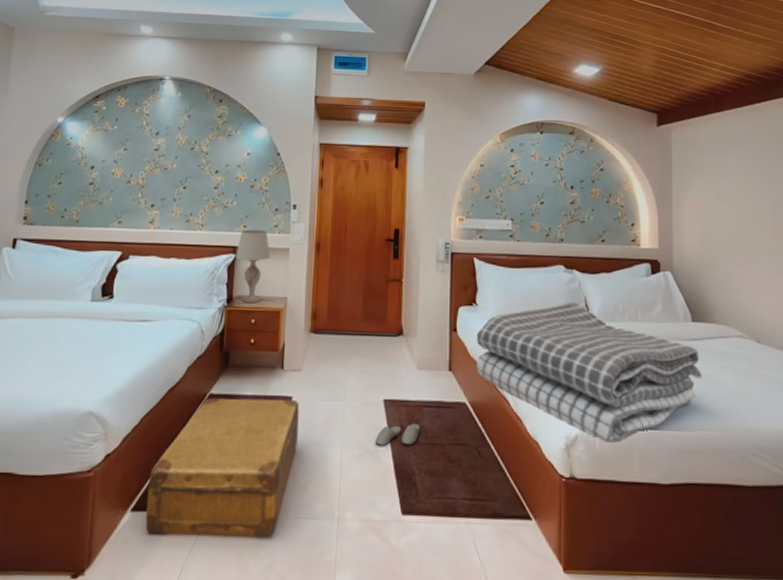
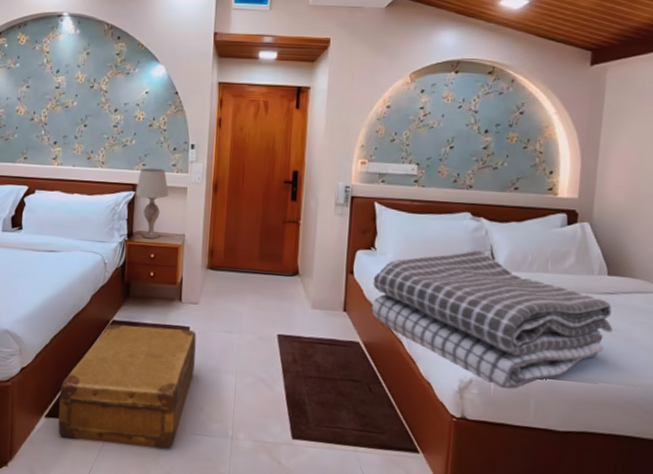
slippers: present [375,423,420,446] -> none [268,358,313,378]

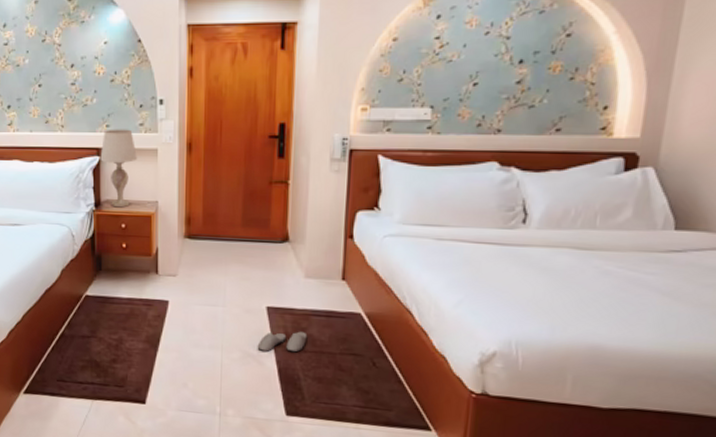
suitcase: present [58,324,197,448] -> none [36,299,176,424]
slippers: none [268,358,313,378] -> present [257,331,308,353]
towel: present [371,250,613,390] -> none [374,206,678,363]

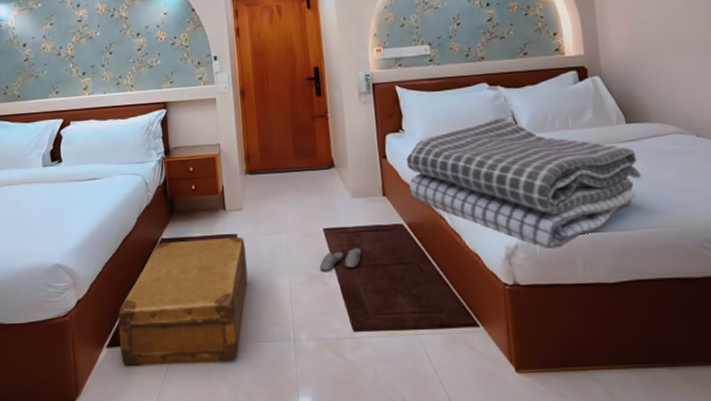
suitcase: none [36,299,176,424] -> present [118,236,248,366]
table lamp: present [100,129,137,208] -> none [166,83,199,153]
towel: none [374,206,678,363] -> present [406,118,641,250]

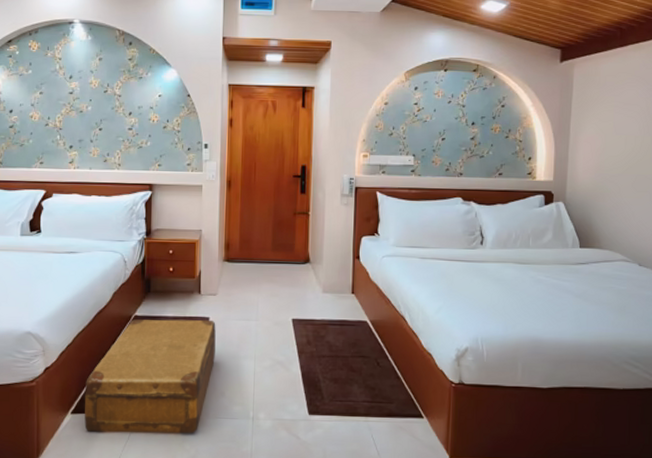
slippers: present [319,248,362,271] -> none [284,339,326,358]
towel: present [406,118,641,250] -> none [376,231,585,355]

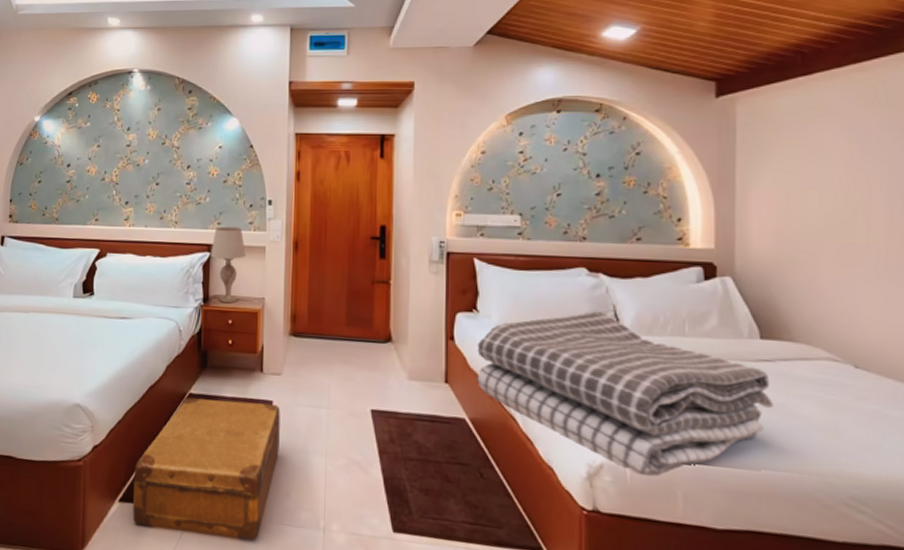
table lamp: none [152,168,184,236] -> present [210,226,246,304]
towel: none [376,231,585,355] -> present [477,311,773,477]

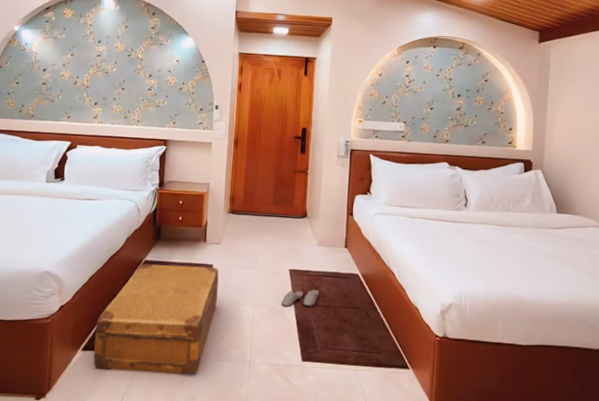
table lamp: present [210,226,246,304] -> none [166,125,196,188]
slippers: none [362,437,413,461] -> present [281,289,320,307]
towel: present [477,311,773,477] -> none [368,194,562,311]

